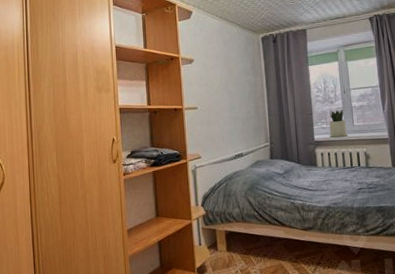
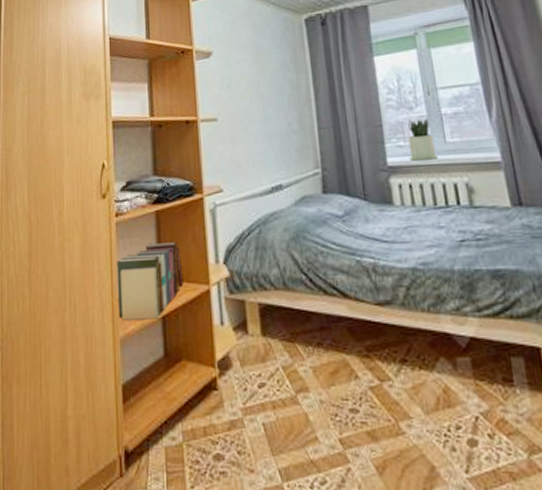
books: none [125,192,174,245] -> present [116,242,184,320]

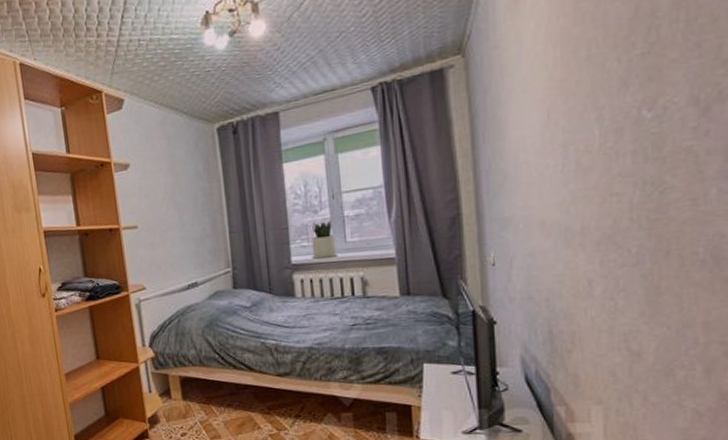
books: present [116,242,184,320] -> none [60,331,117,391]

